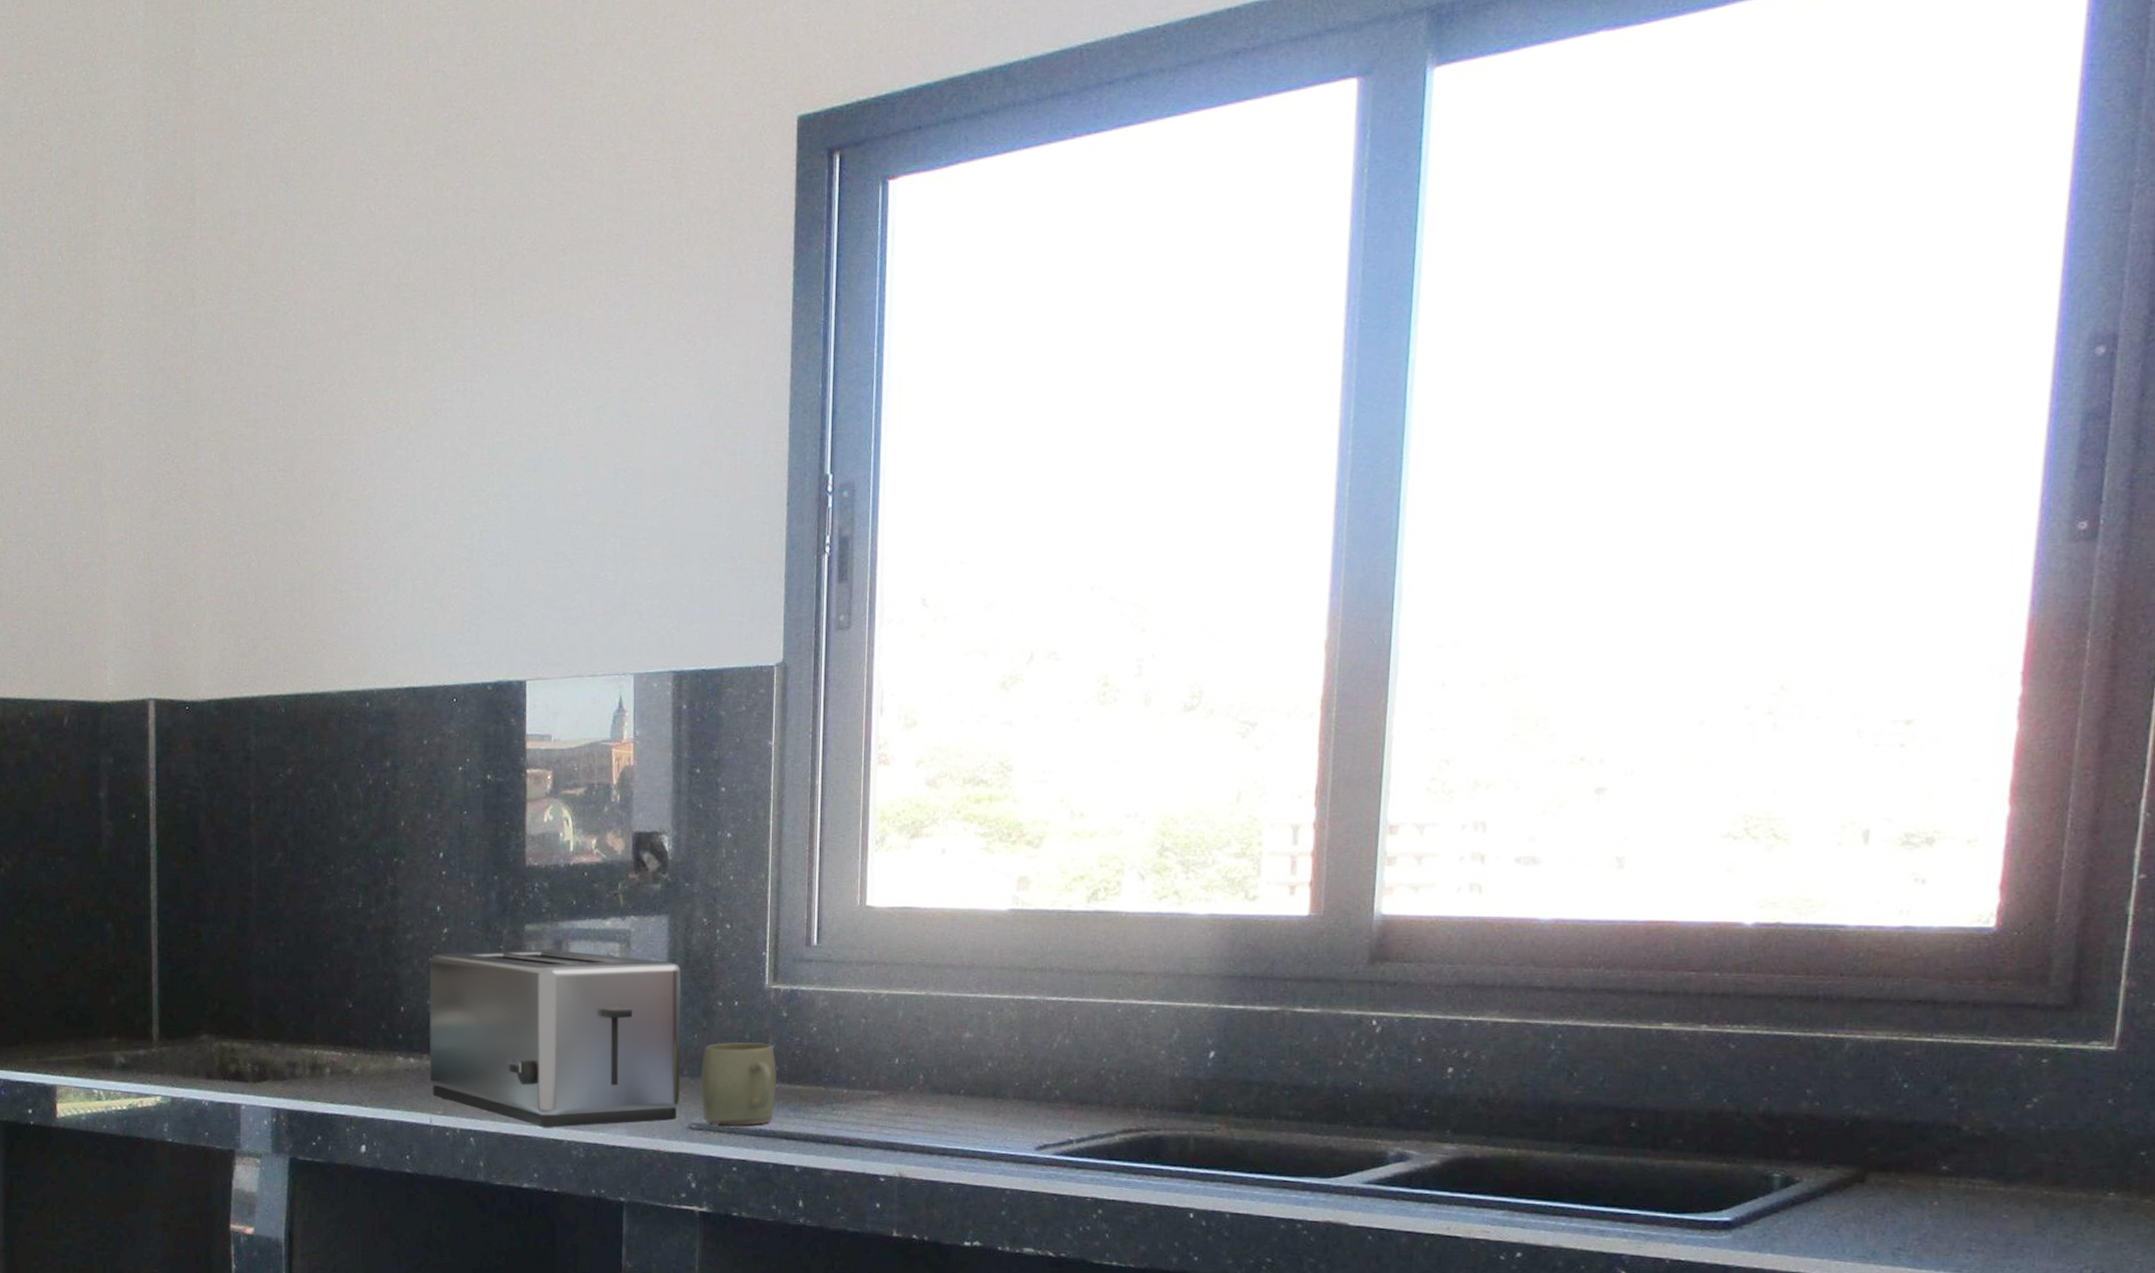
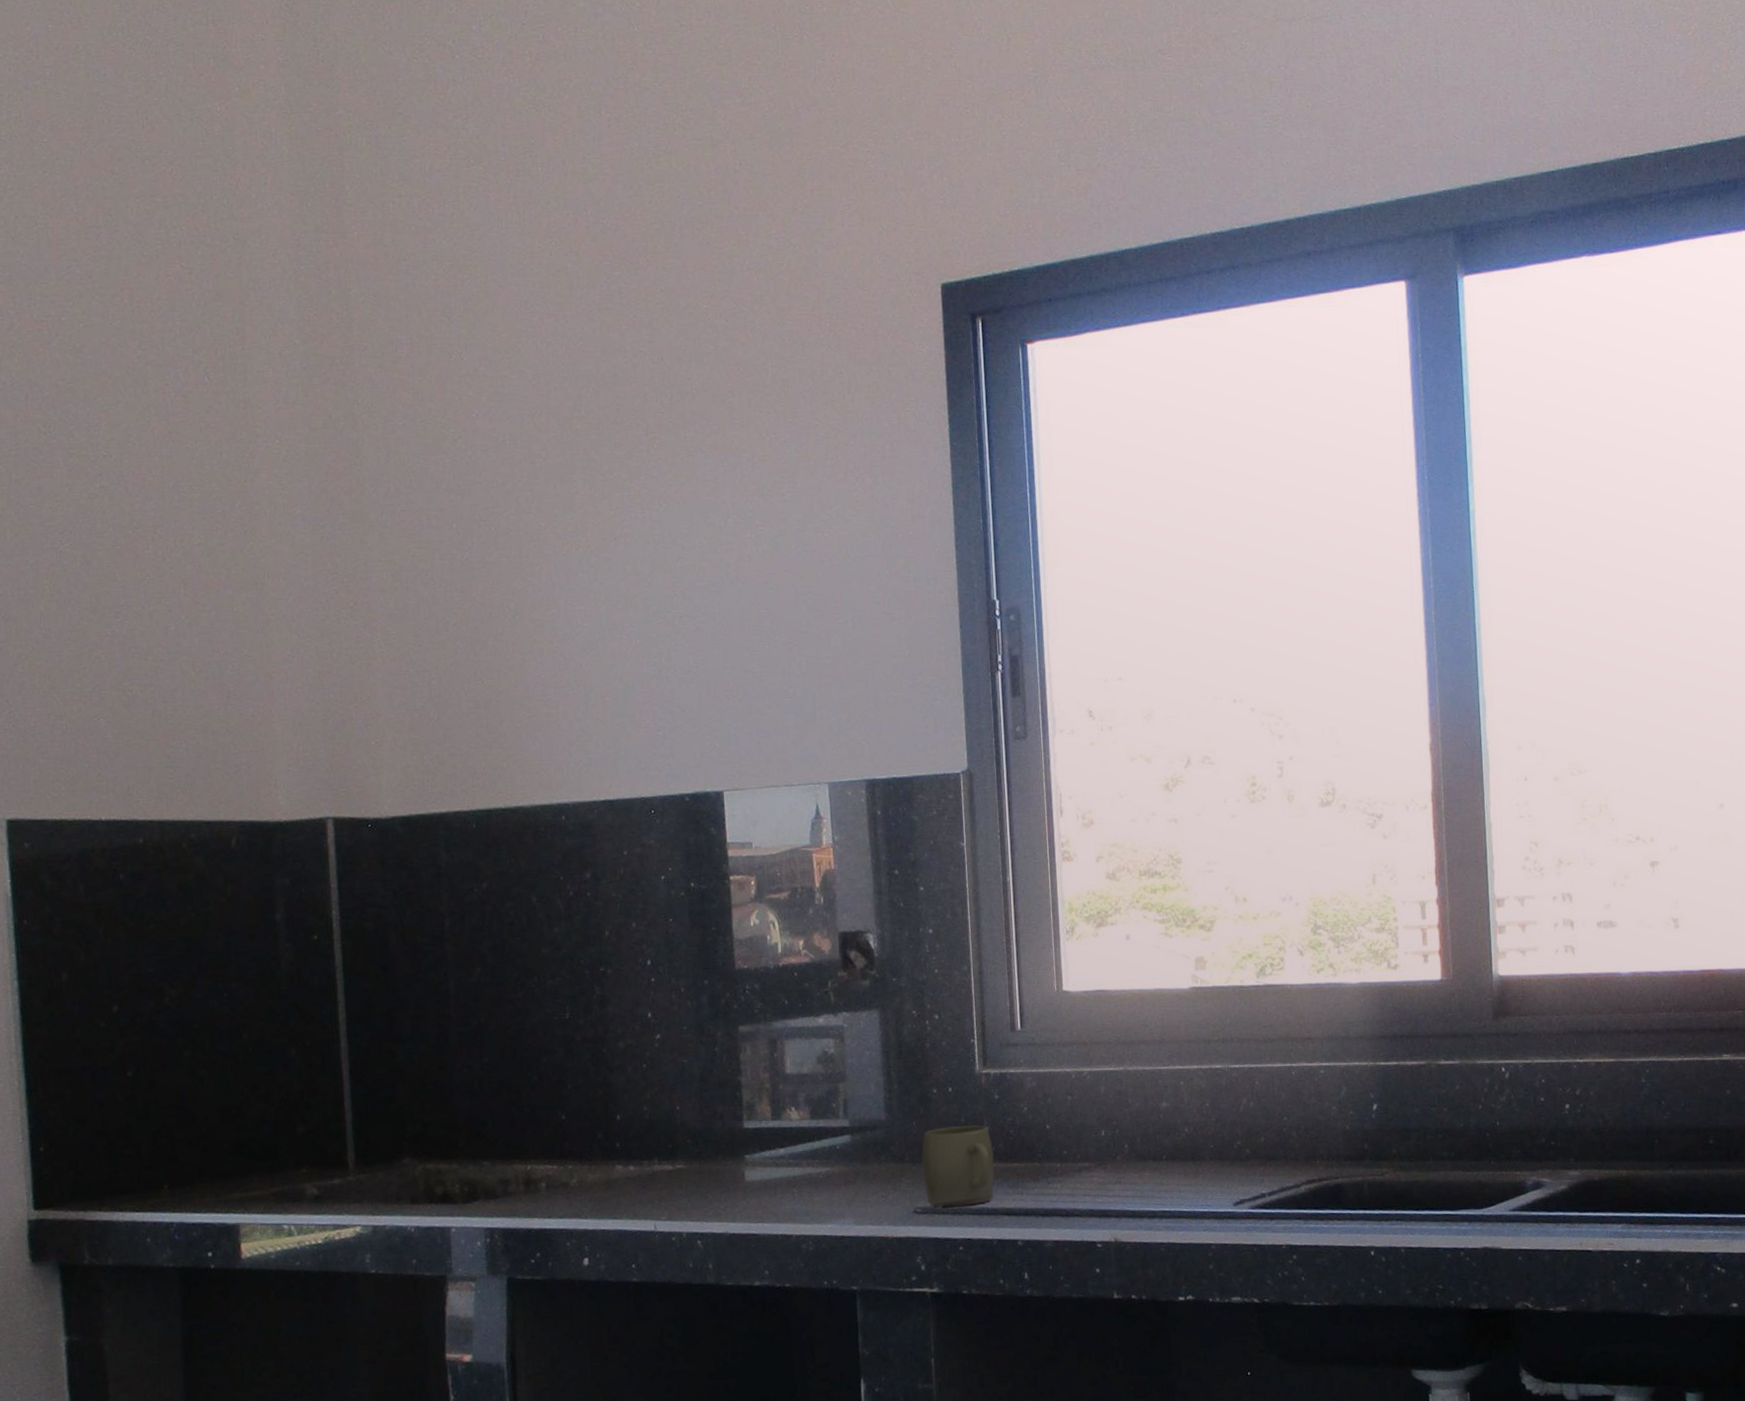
toaster: present [429,949,681,1128] -> none [643,1048,904,1224]

